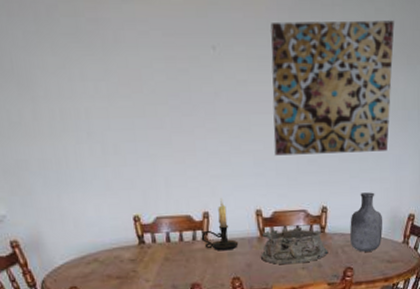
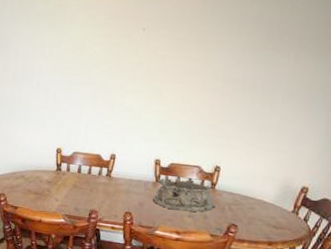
candle holder: present [201,198,239,251] -> none [105,145,136,189]
wall art: present [270,20,395,156] -> none [180,13,309,126]
vase: present [350,192,383,252] -> none [238,159,275,214]

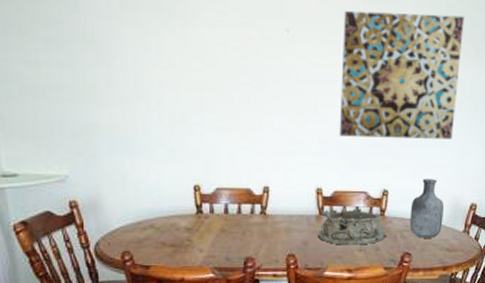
wall art: none [180,13,309,126] -> present [339,10,465,139]
vase: none [238,159,275,214] -> present [410,179,445,238]

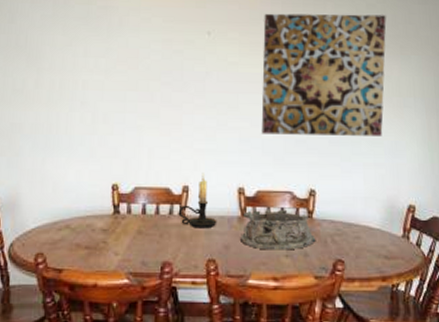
candle holder: none [259,174,297,227] -> present [178,173,217,229]
vase: present [410,179,445,238] -> none [341,178,379,244]

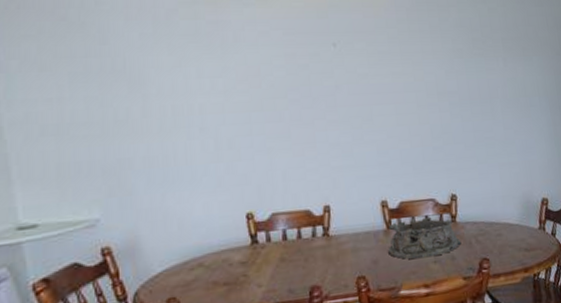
candle holder: present [178,173,217,229] -> none [321,190,364,248]
wall art: present [261,13,386,136] -> none [390,18,514,145]

